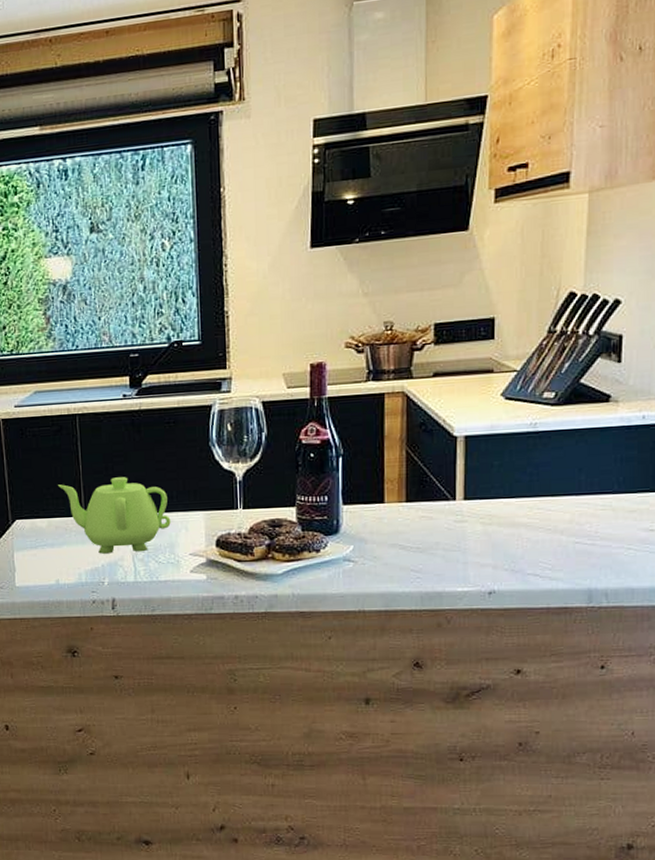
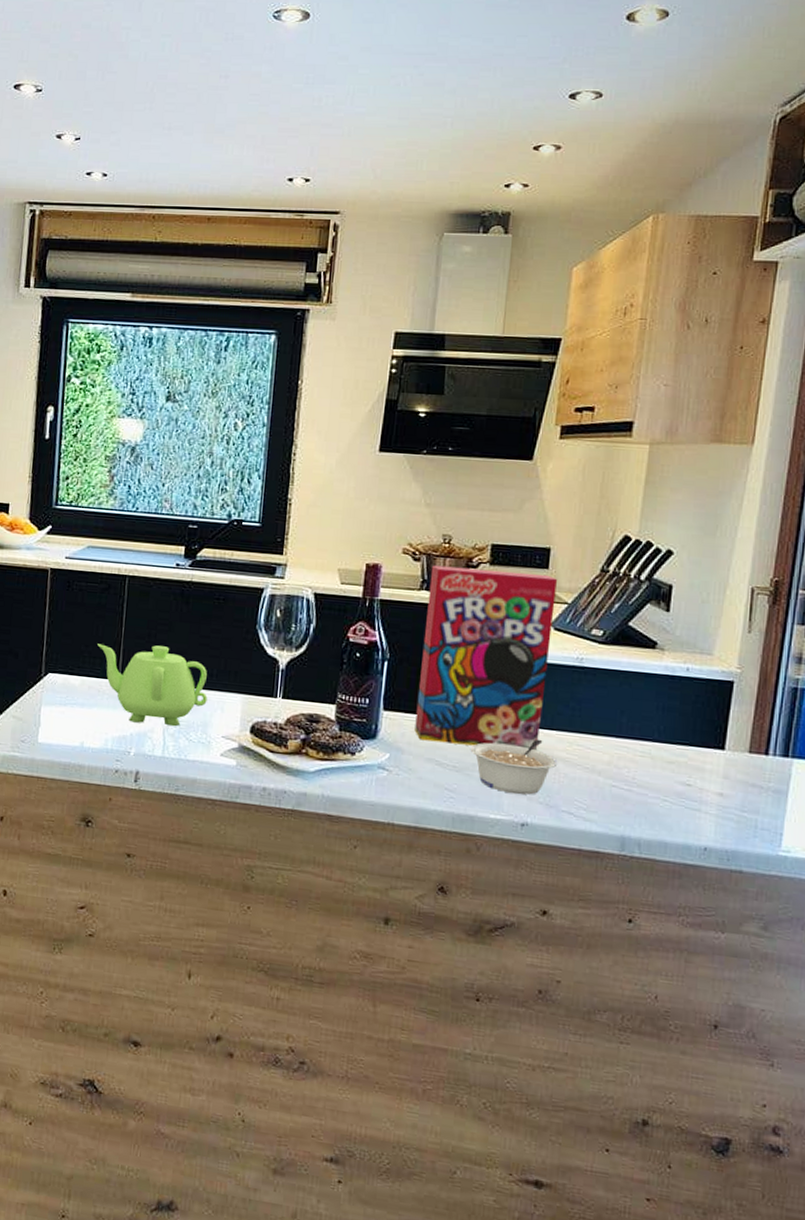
cereal box: none [375,345,505,528] -> present [414,565,558,751]
legume: none [432,509,520,566] -> present [470,739,558,795]

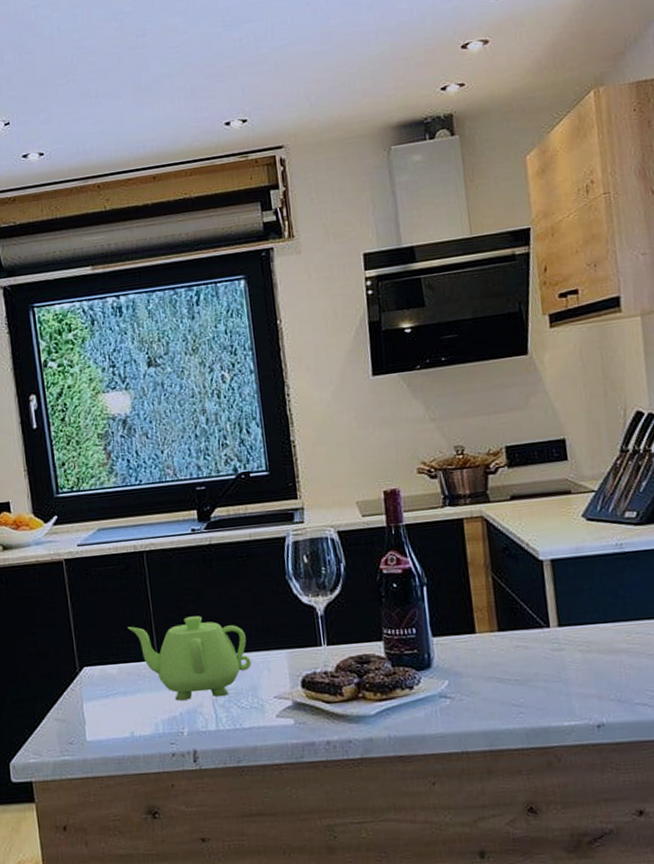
cereal box: present [414,565,558,751] -> none [450,466,597,660]
legume: present [470,739,558,795] -> none [528,634,621,697]

